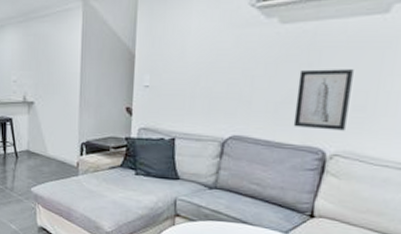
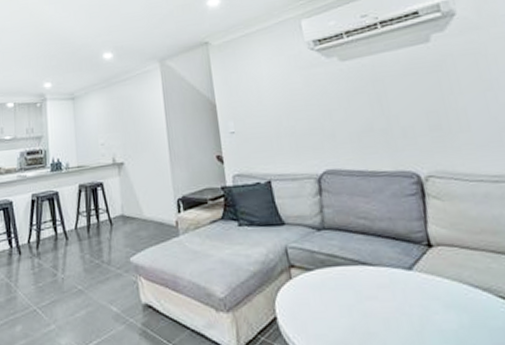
wall art: present [293,69,354,131] -> none [370,93,430,154]

